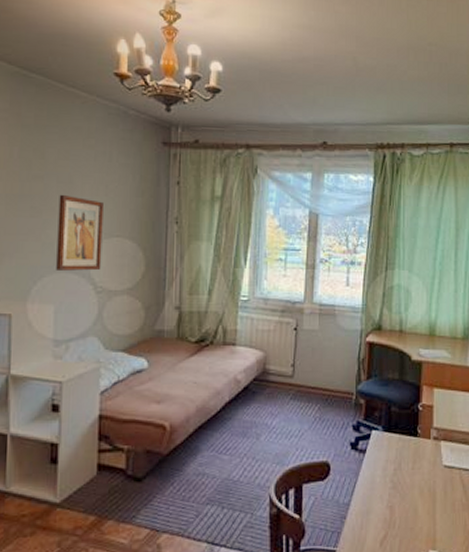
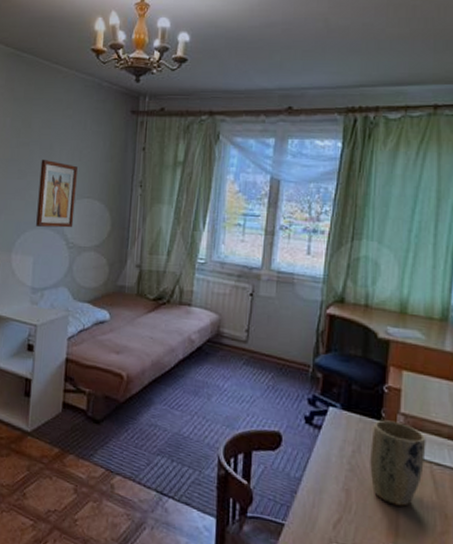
plant pot: none [410,436,456,513] -> present [370,419,427,507]

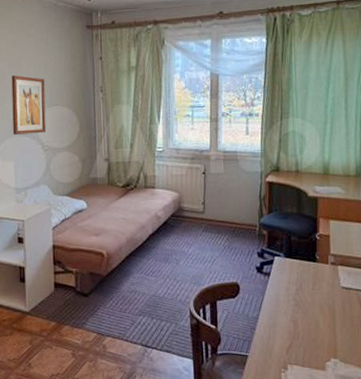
plant pot: present [370,419,427,507] -> none [310,261,353,327]

